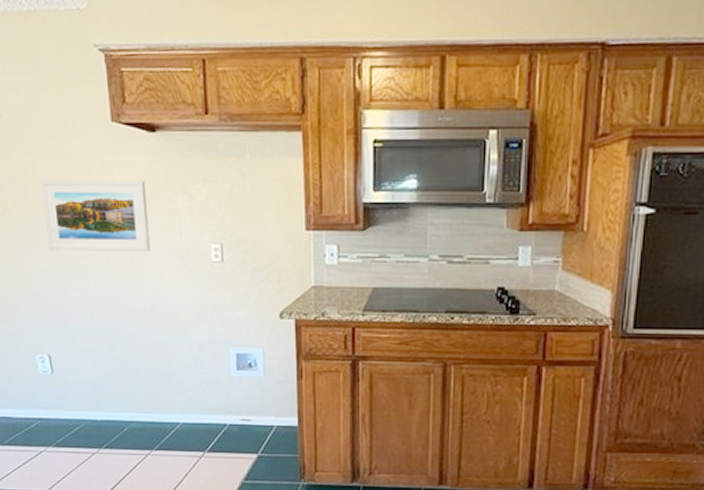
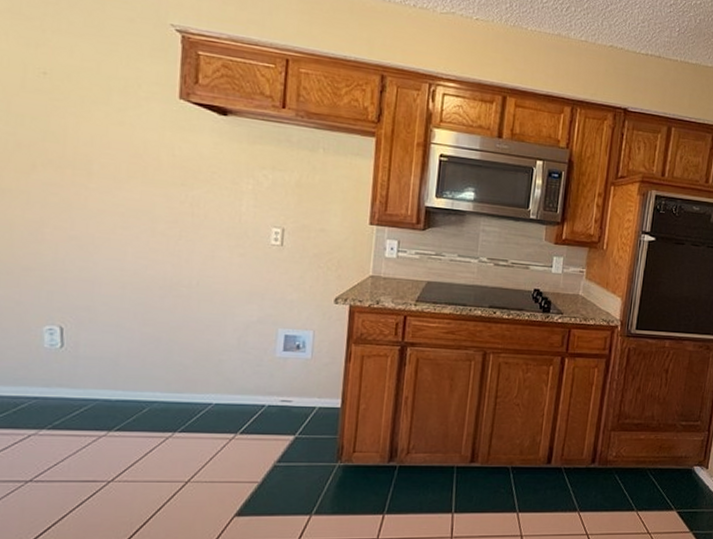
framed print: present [41,179,150,252] -> none [81,144,209,229]

